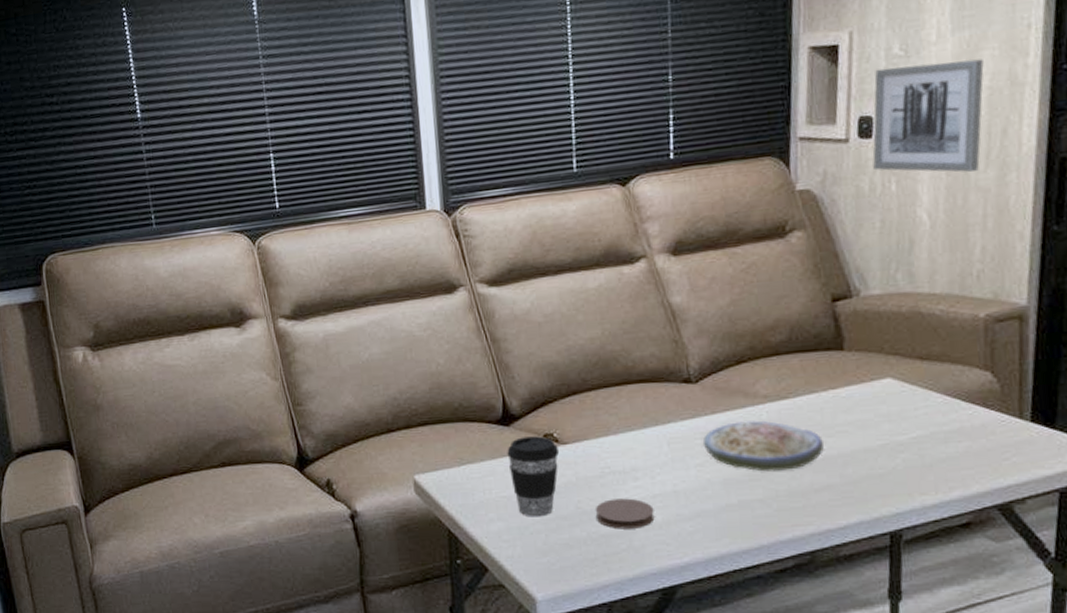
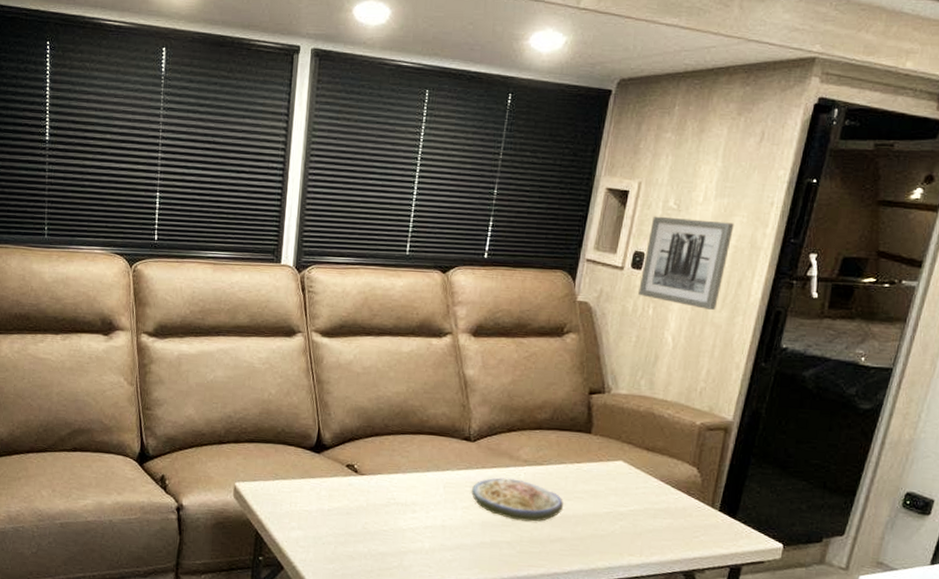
coffee cup: present [507,436,560,517] -> none [314,464,357,531]
coaster: present [595,498,655,529] -> none [377,524,424,552]

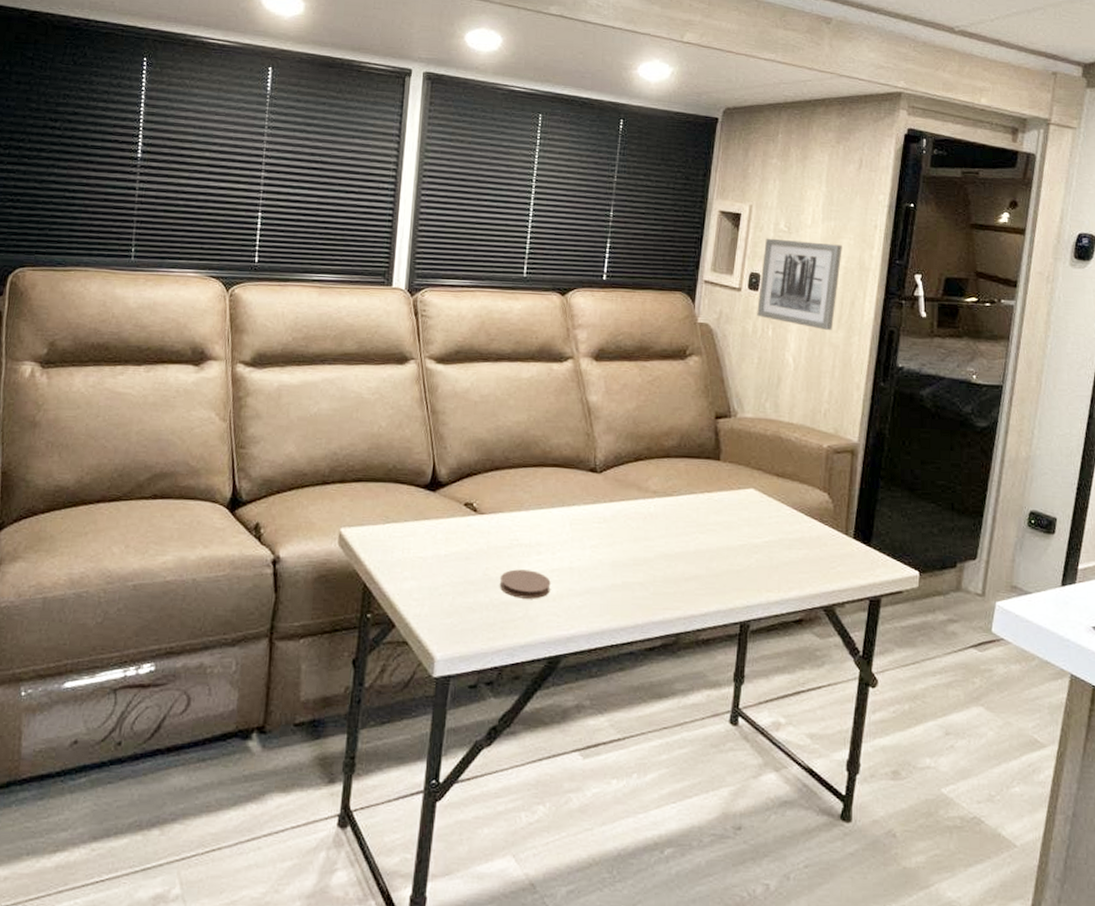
coaster: none [377,524,424,552] -> present [499,569,551,599]
soup: present [472,477,563,522] -> none [600,511,696,559]

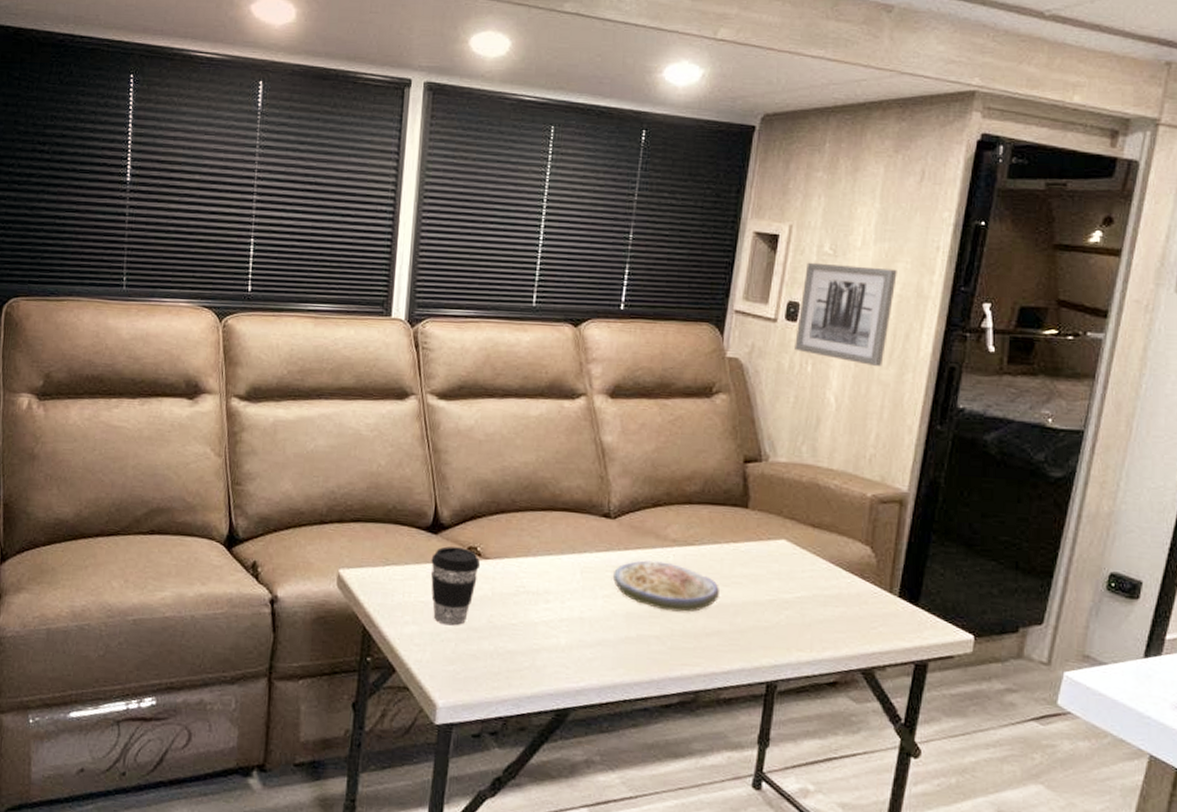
coffee cup: none [429,503,477,580] -> present [431,546,481,626]
coaster: present [499,569,551,599] -> none [504,617,560,649]
soup: none [600,511,696,559] -> present [613,560,719,612]

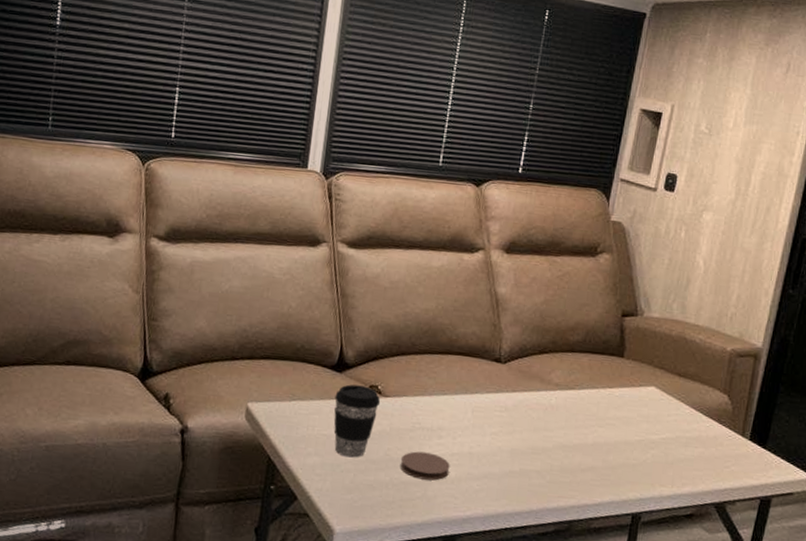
coaster: none [504,617,560,649] -> present [400,451,450,481]
soup: present [613,560,719,612] -> none [501,402,595,449]
wall art: present [795,262,897,366] -> none [671,139,763,235]

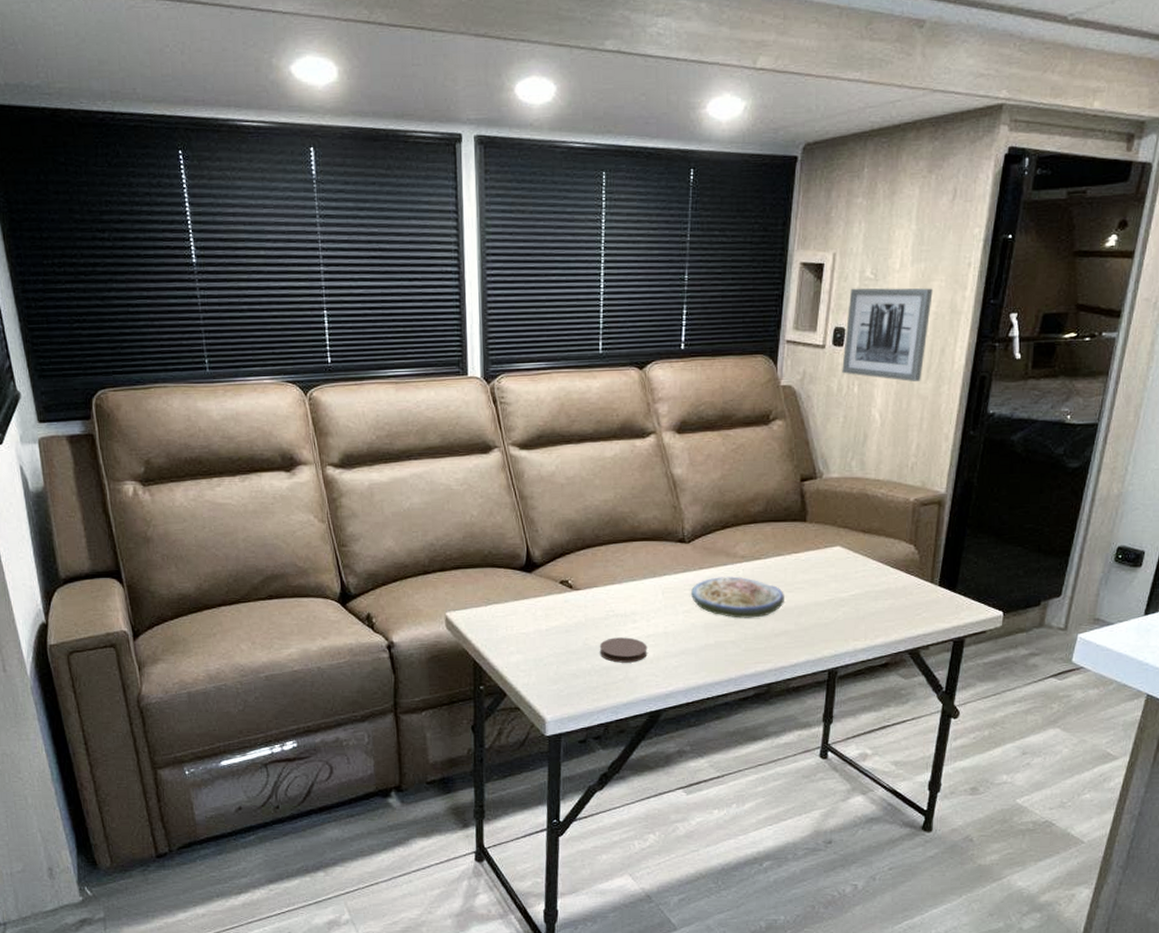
coffee cup: present [333,384,381,458] -> none [528,582,573,651]
soup: none [501,402,595,449] -> present [691,576,784,618]
wall art: none [671,139,763,235] -> present [842,288,933,381]

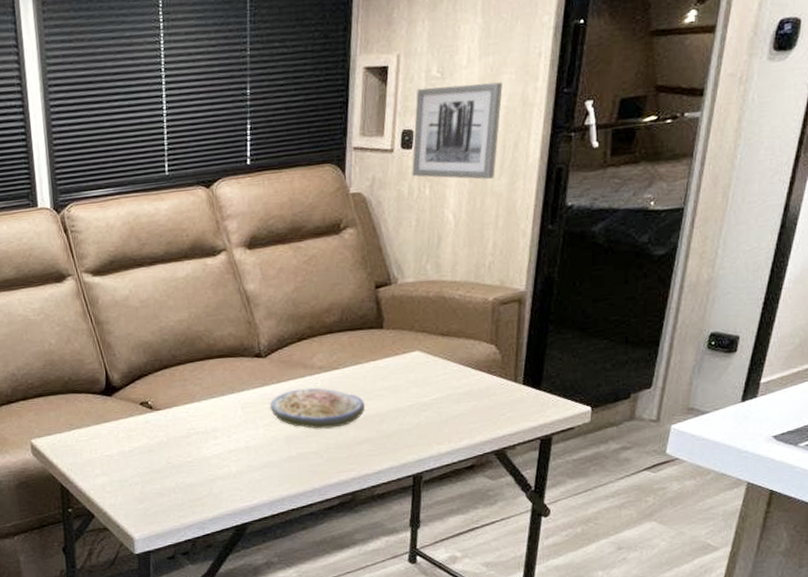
coaster: present [599,637,648,663] -> none [182,453,230,480]

